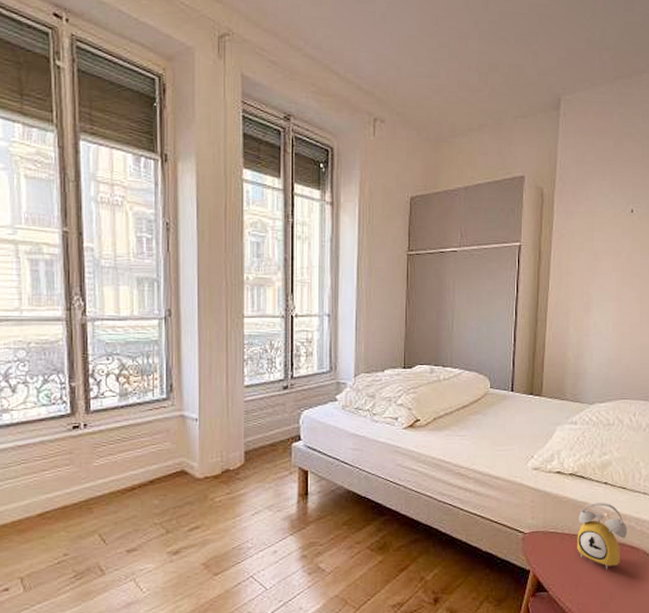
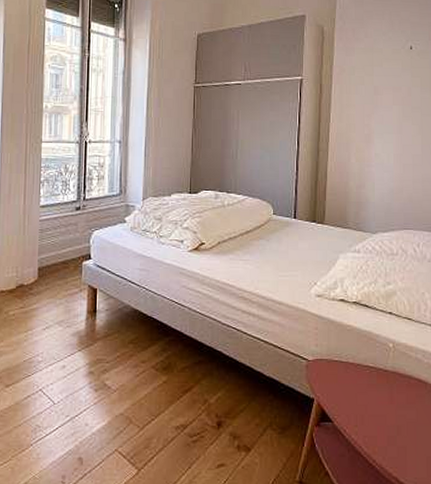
alarm clock: present [577,502,627,569] -> none [362,332,414,402]

